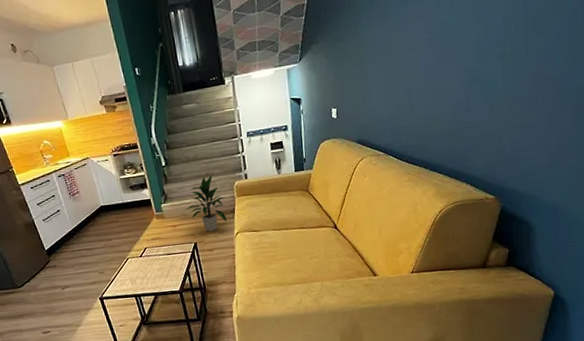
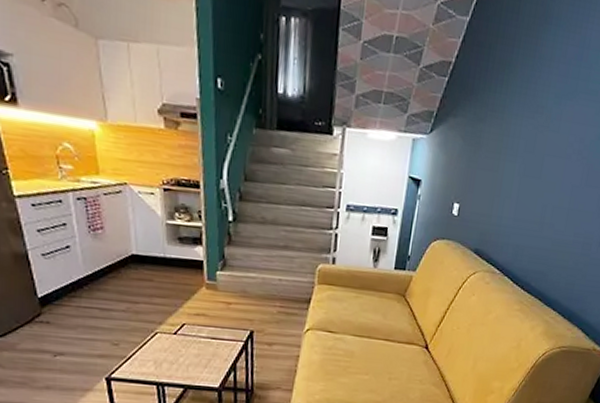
indoor plant: present [186,174,227,232] -> none [249,247,302,322]

